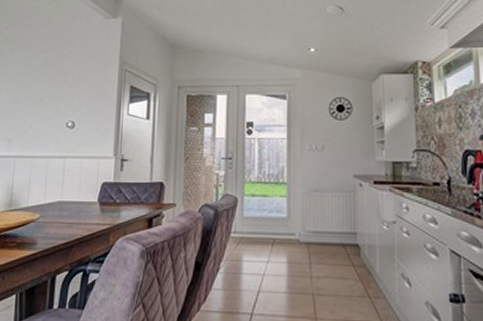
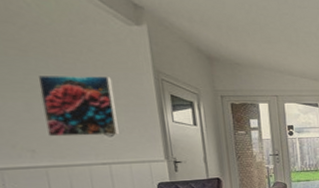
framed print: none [24,68,83,127] -> present [37,76,120,137]

